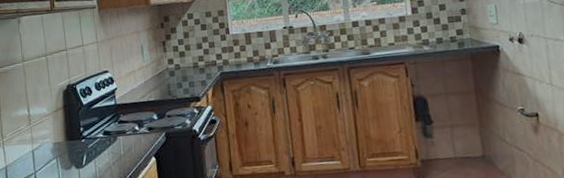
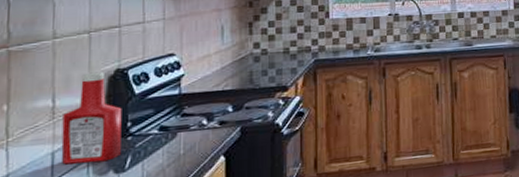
ketchup bottle: none [36,87,78,160] -> present [60,71,122,165]

